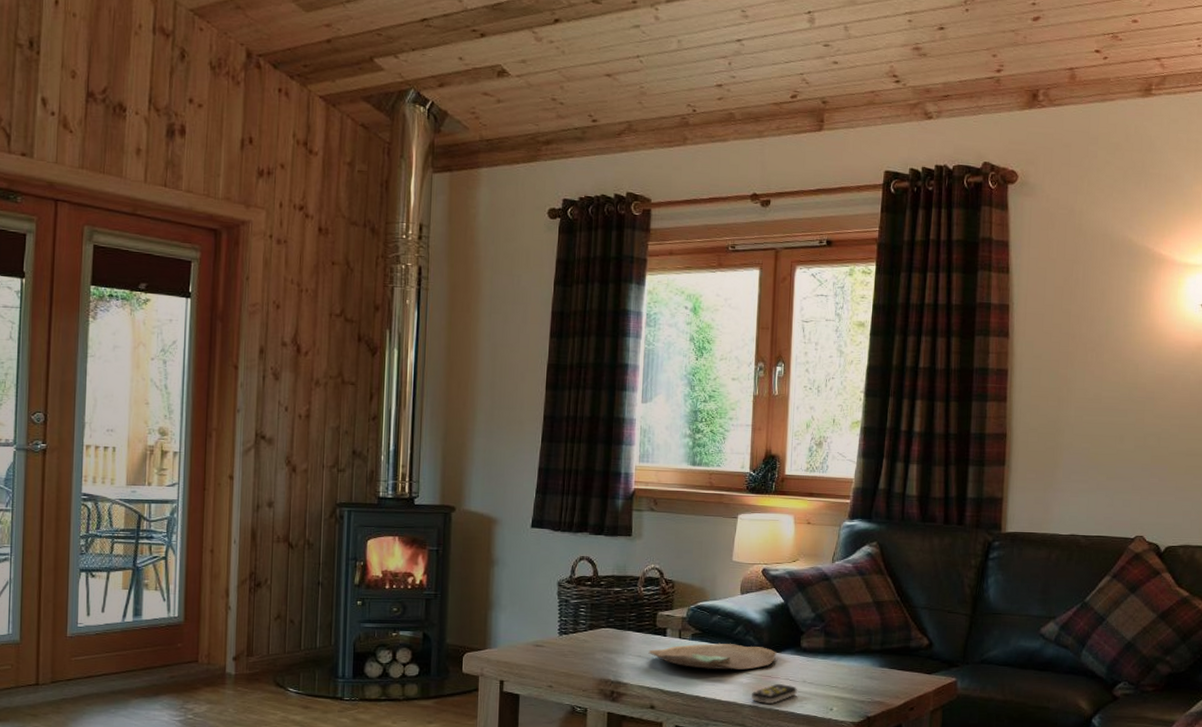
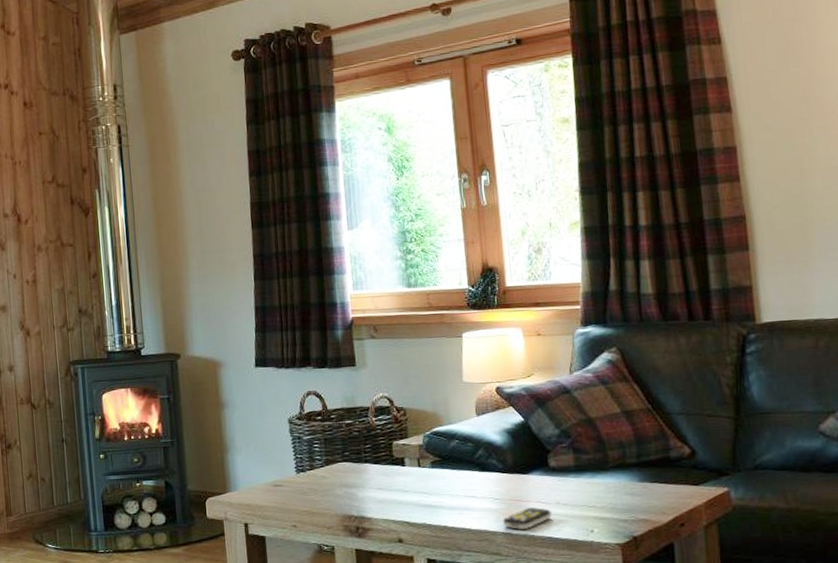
decorative bowl: present [648,643,777,670] -> none [388,468,524,497]

